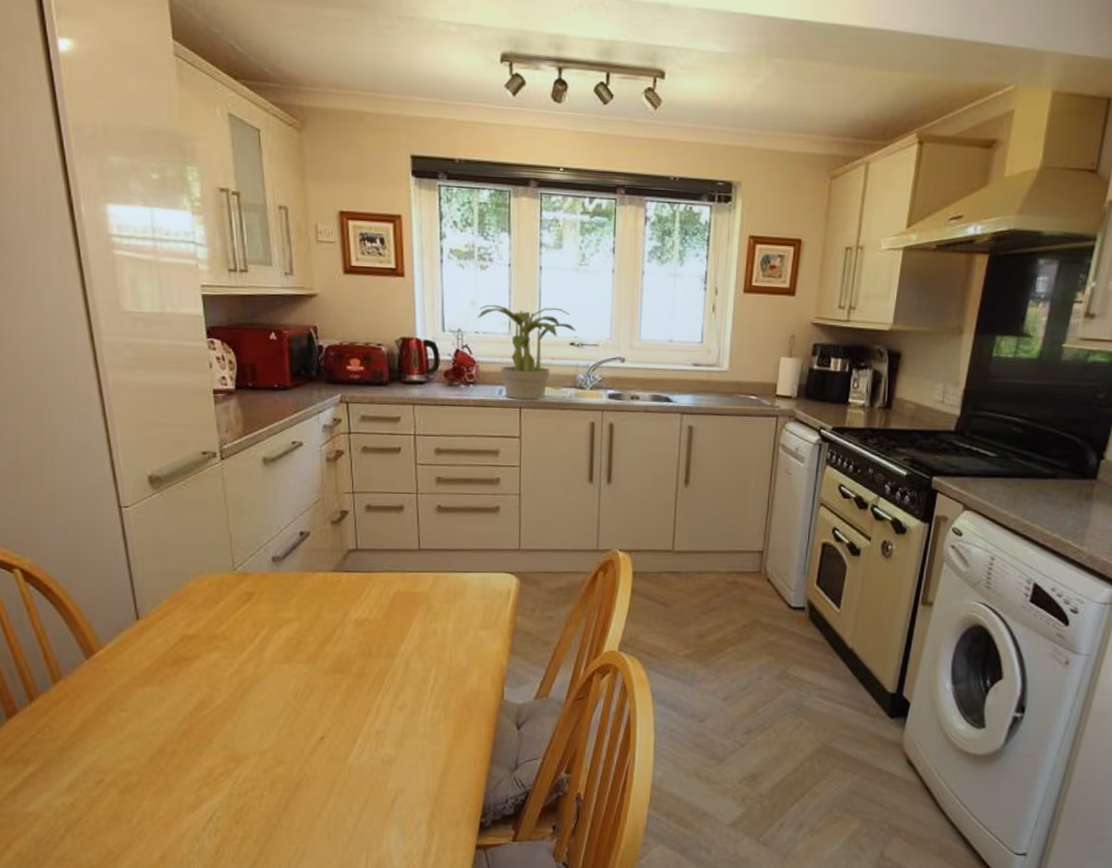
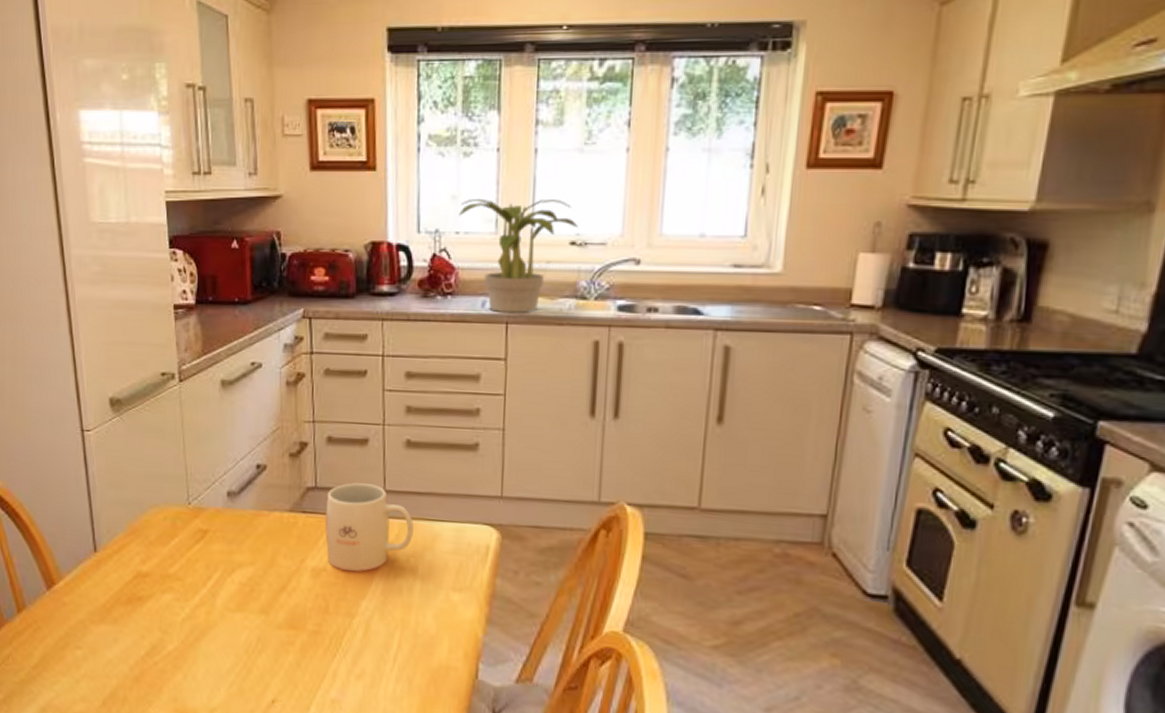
mug: none [365,544,445,620] -> present [324,483,414,572]

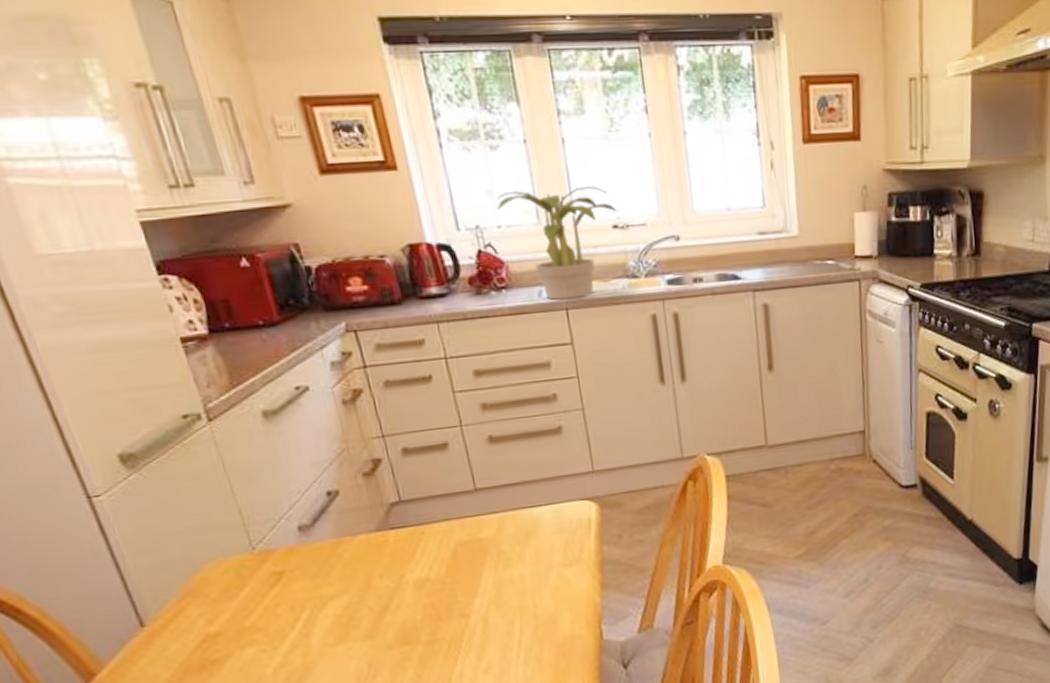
mug: present [324,483,414,572] -> none [414,485,514,575]

